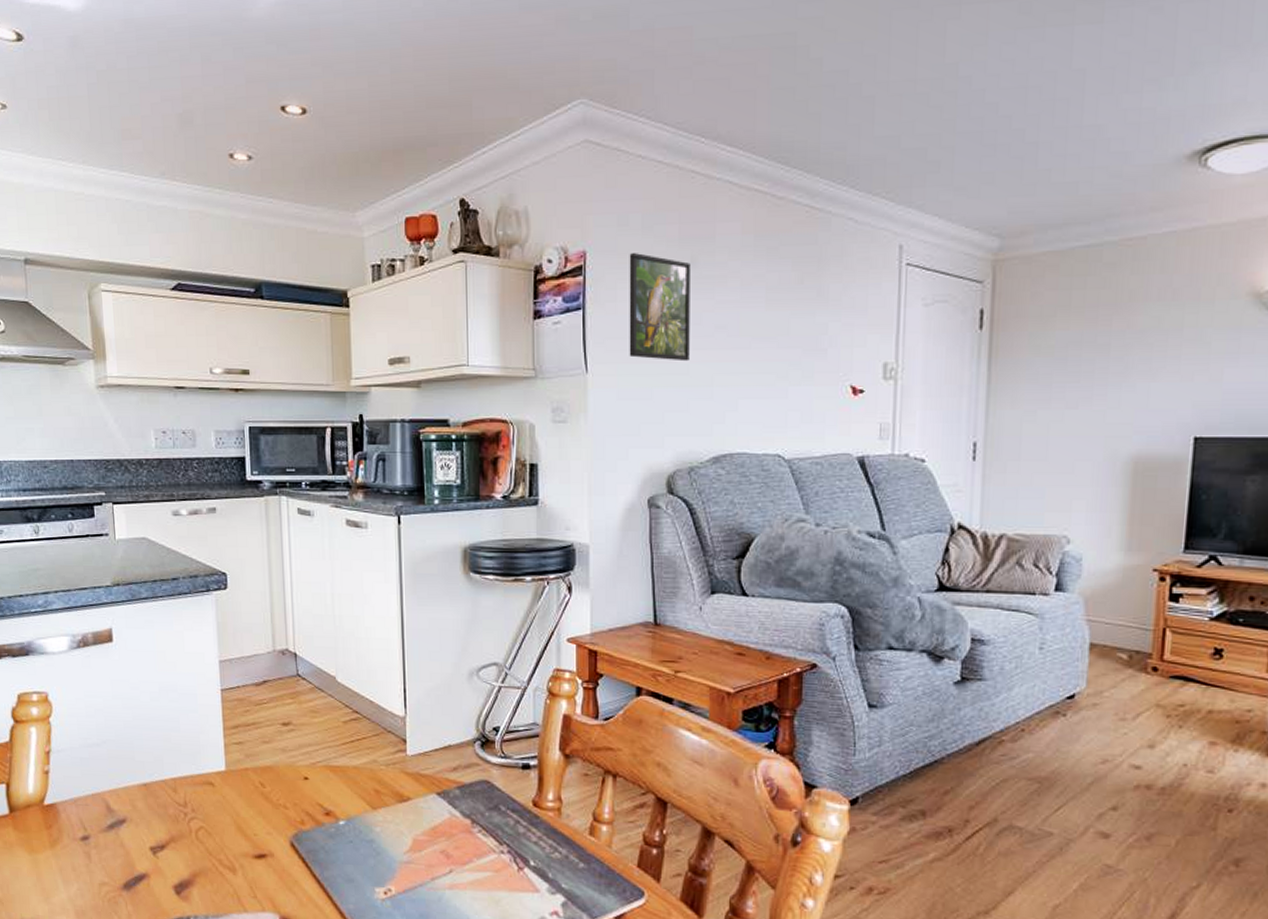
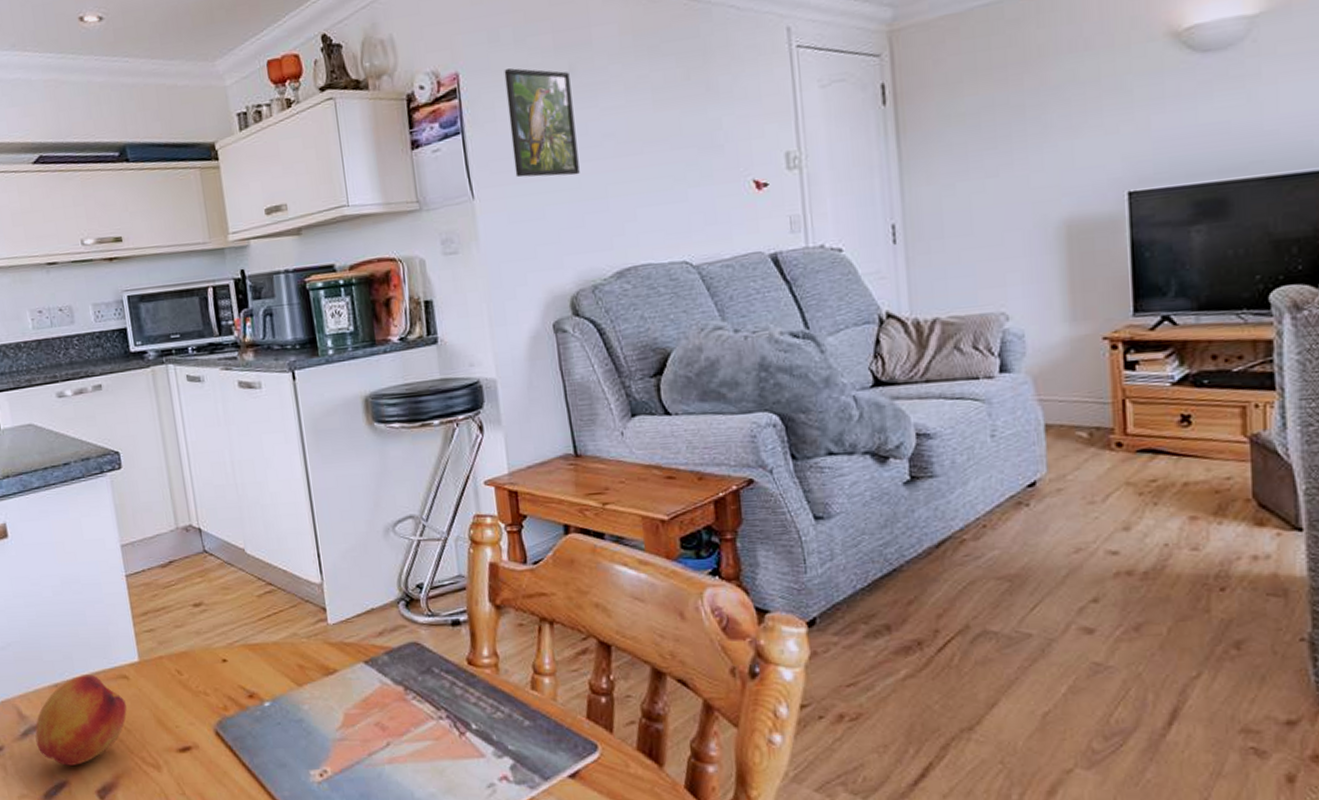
fruit: none [120,777,210,861] -> present [35,674,127,766]

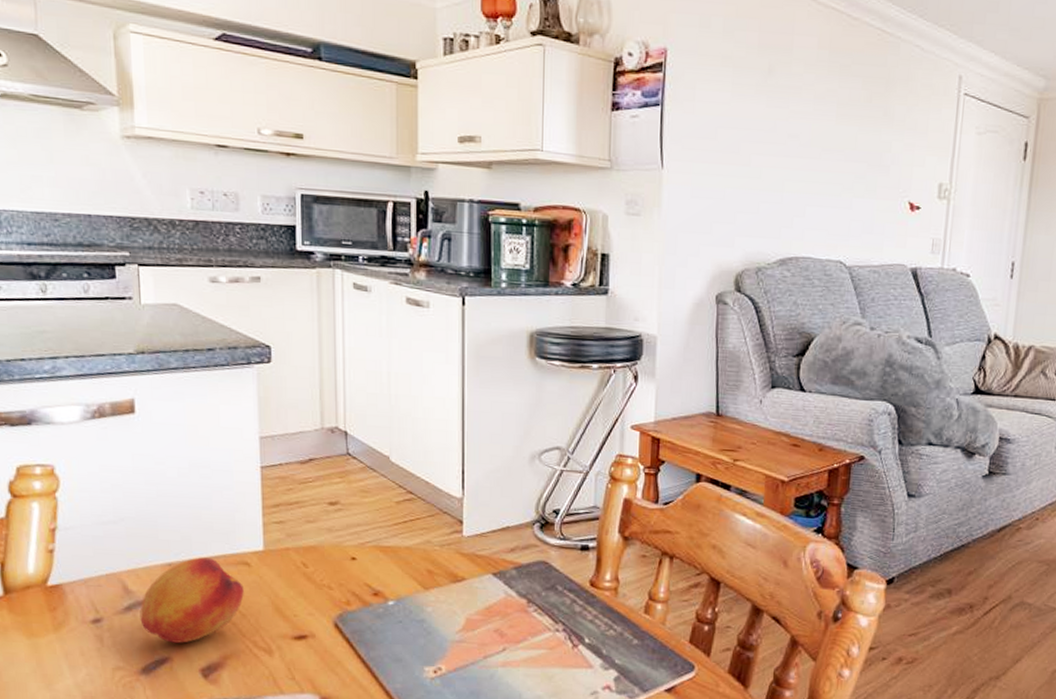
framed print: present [504,68,580,178] -> none [704,55,768,166]

